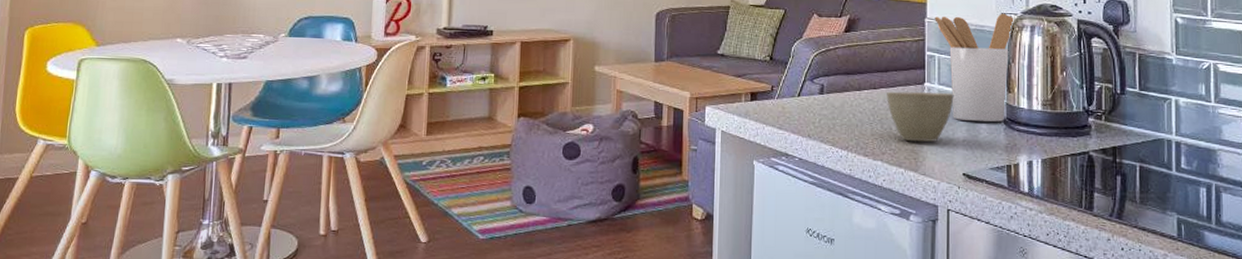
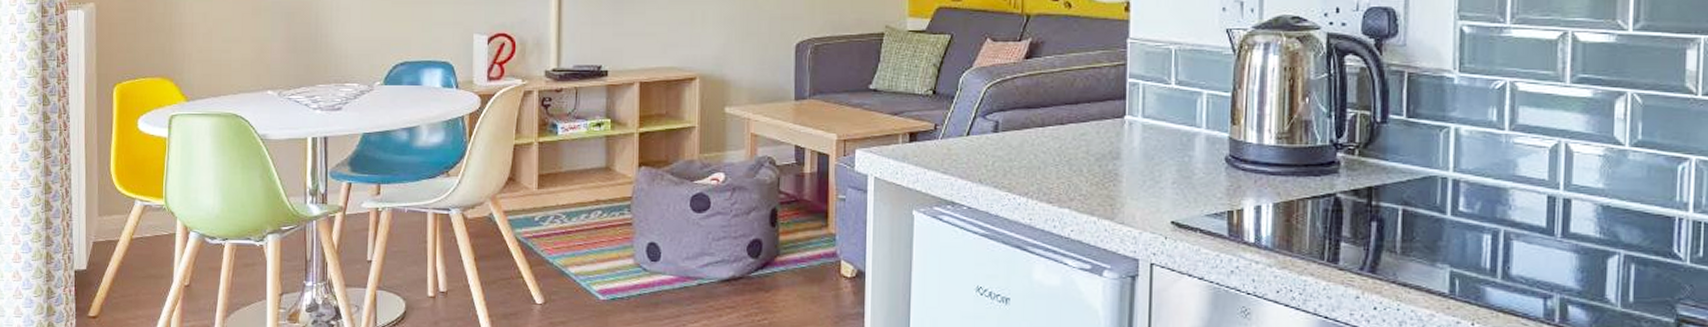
cup: present [887,91,954,142] -> none [1077,127,1162,185]
utensil holder: present [935,13,1014,122] -> none [1139,28,1243,160]

